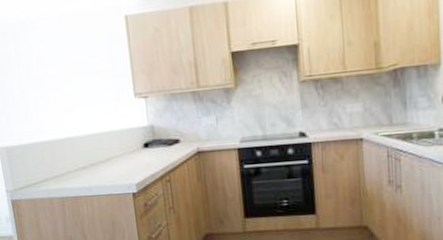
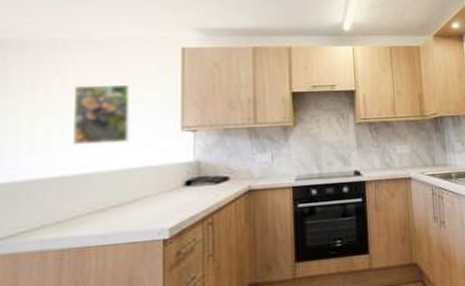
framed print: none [47,58,96,114] -> present [73,84,131,145]

